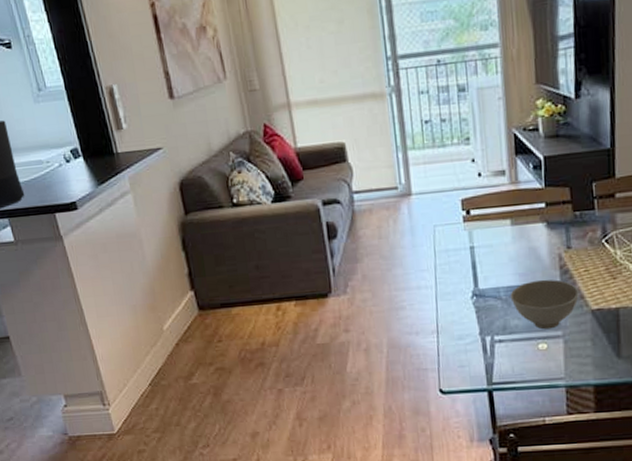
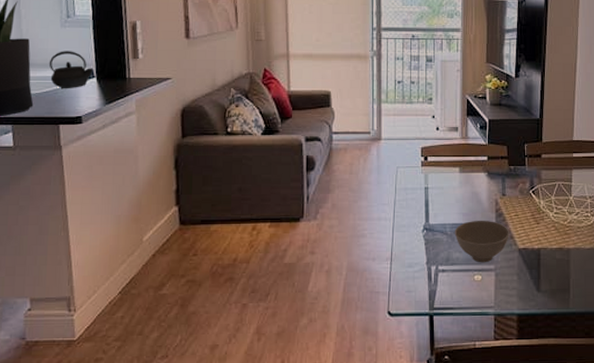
kettle: none [30,129,78,174] -> present [49,51,94,89]

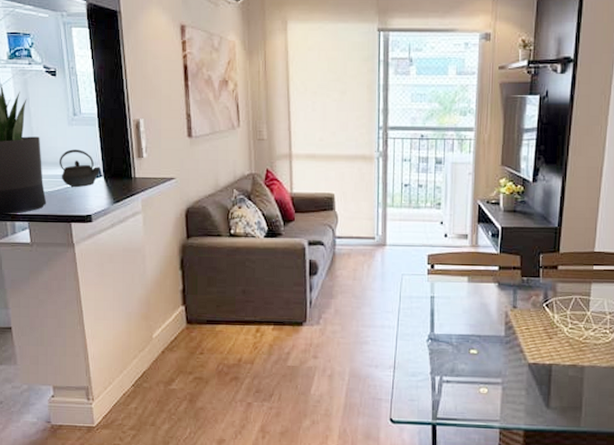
bowl: present [454,220,511,263] -> none [460,332,520,376]

